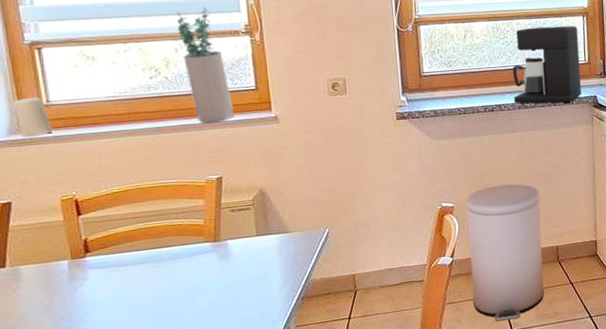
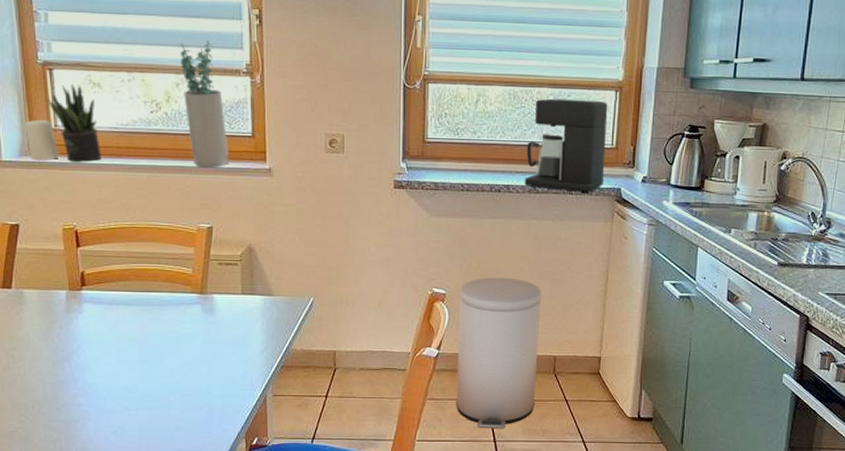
potted plant: none [37,60,100,135] -> present [48,84,102,163]

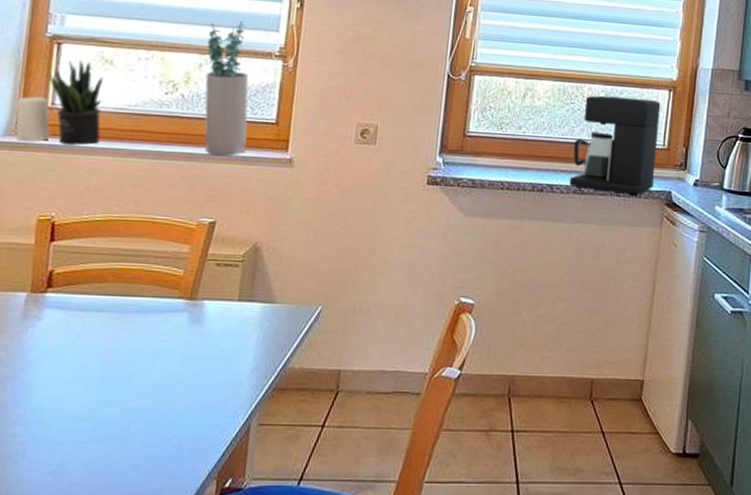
pedal bin: present [456,277,542,429] -> none [475,286,582,468]

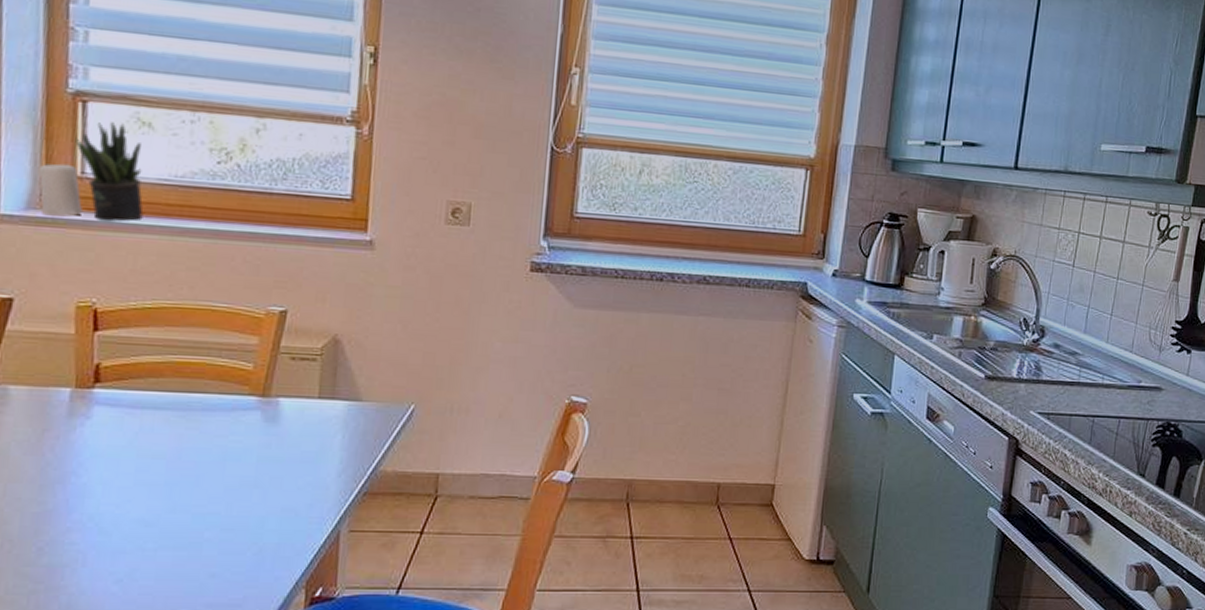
vase: present [204,21,249,157] -> none [264,79,319,237]
coffee maker: present [569,95,661,195] -> none [692,173,797,286]

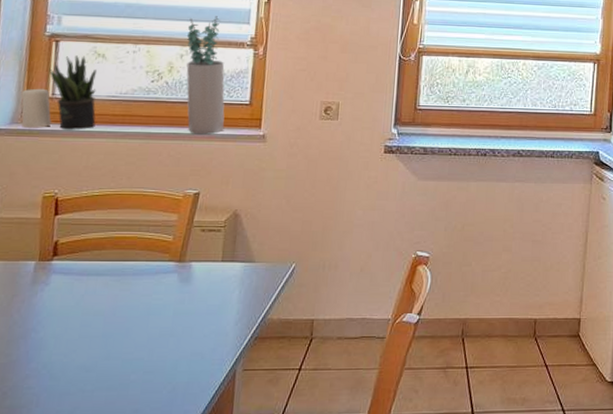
vase: none [264,79,319,237] -> present [186,16,225,135]

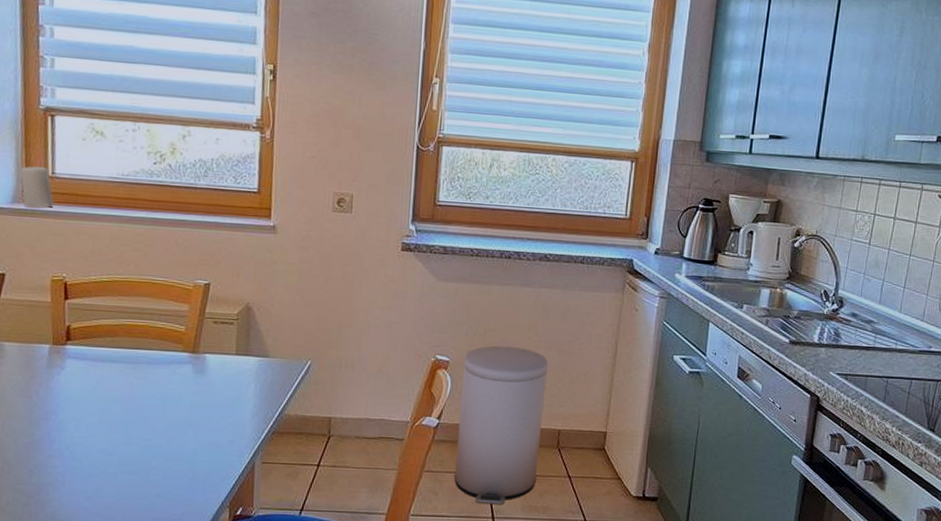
potted plant: present [49,55,97,130] -> none [47,132,99,213]
vase: present [186,16,225,135] -> none [188,93,233,223]
pedal bin: none [434,239,524,400] -> present [454,345,549,505]

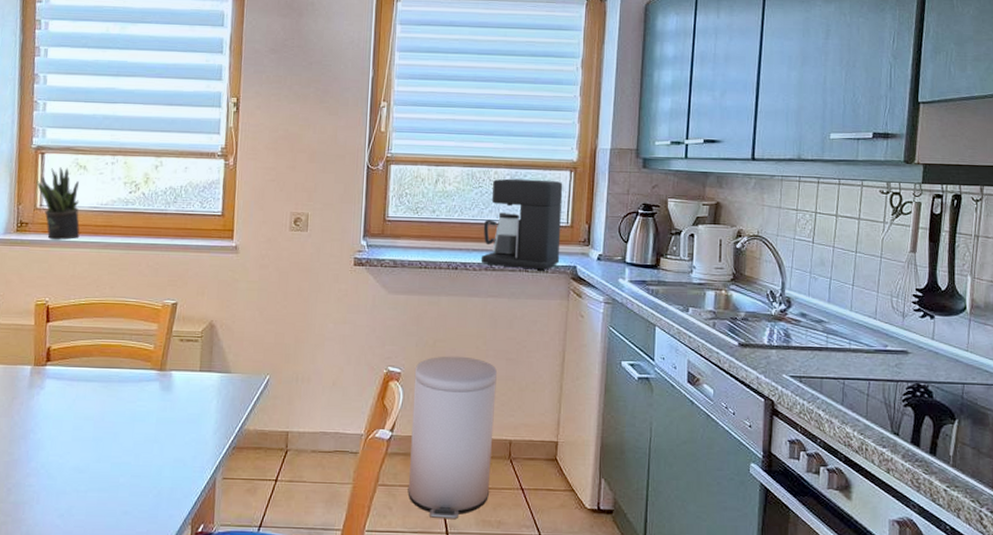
candle: present [20,166,53,210] -> none [12,199,40,239]
potted plant: none [47,132,99,213] -> present [36,167,80,241]
coffee maker: none [535,166,623,262] -> present [480,178,563,270]

